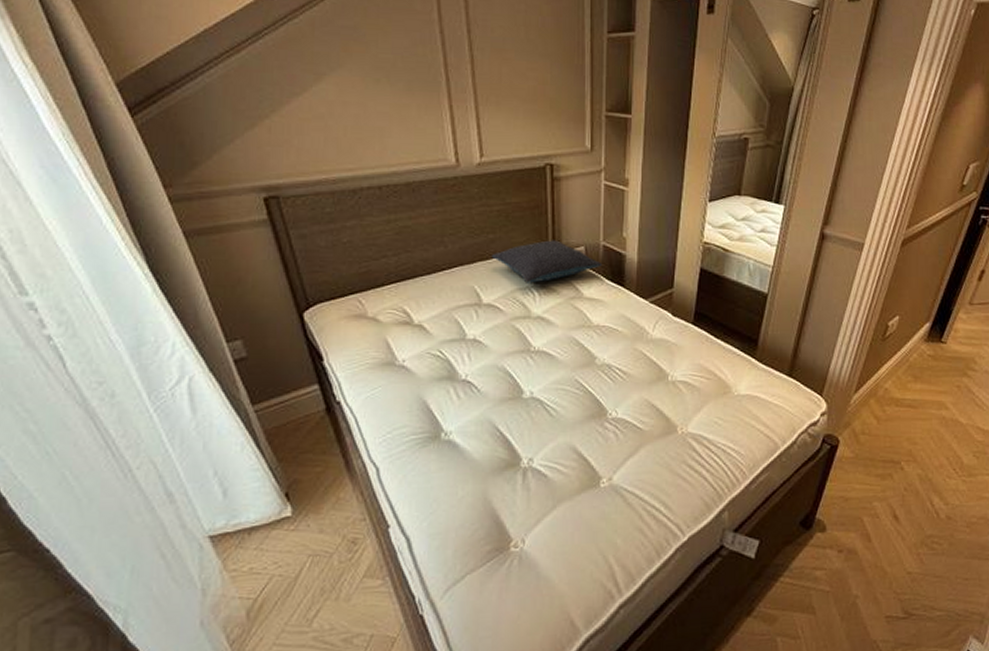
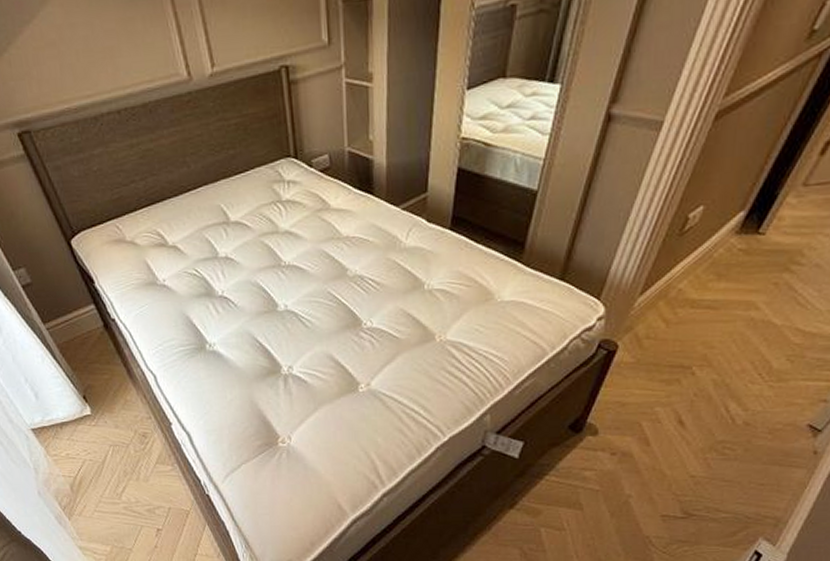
pillow: present [491,240,603,283] -> none [233,150,349,198]

